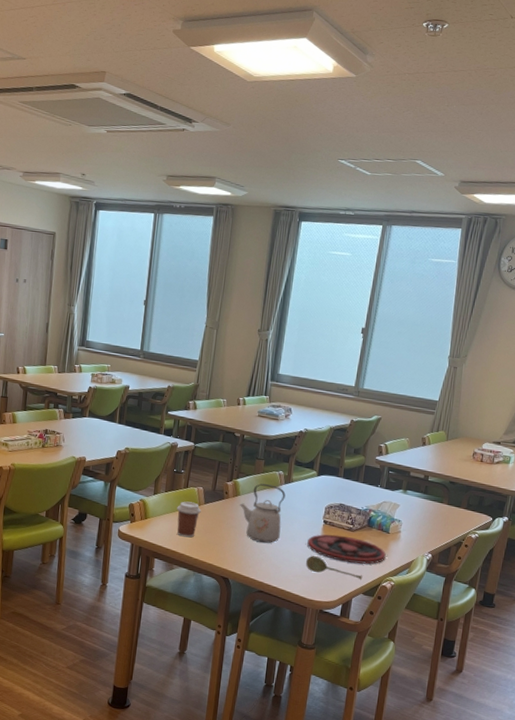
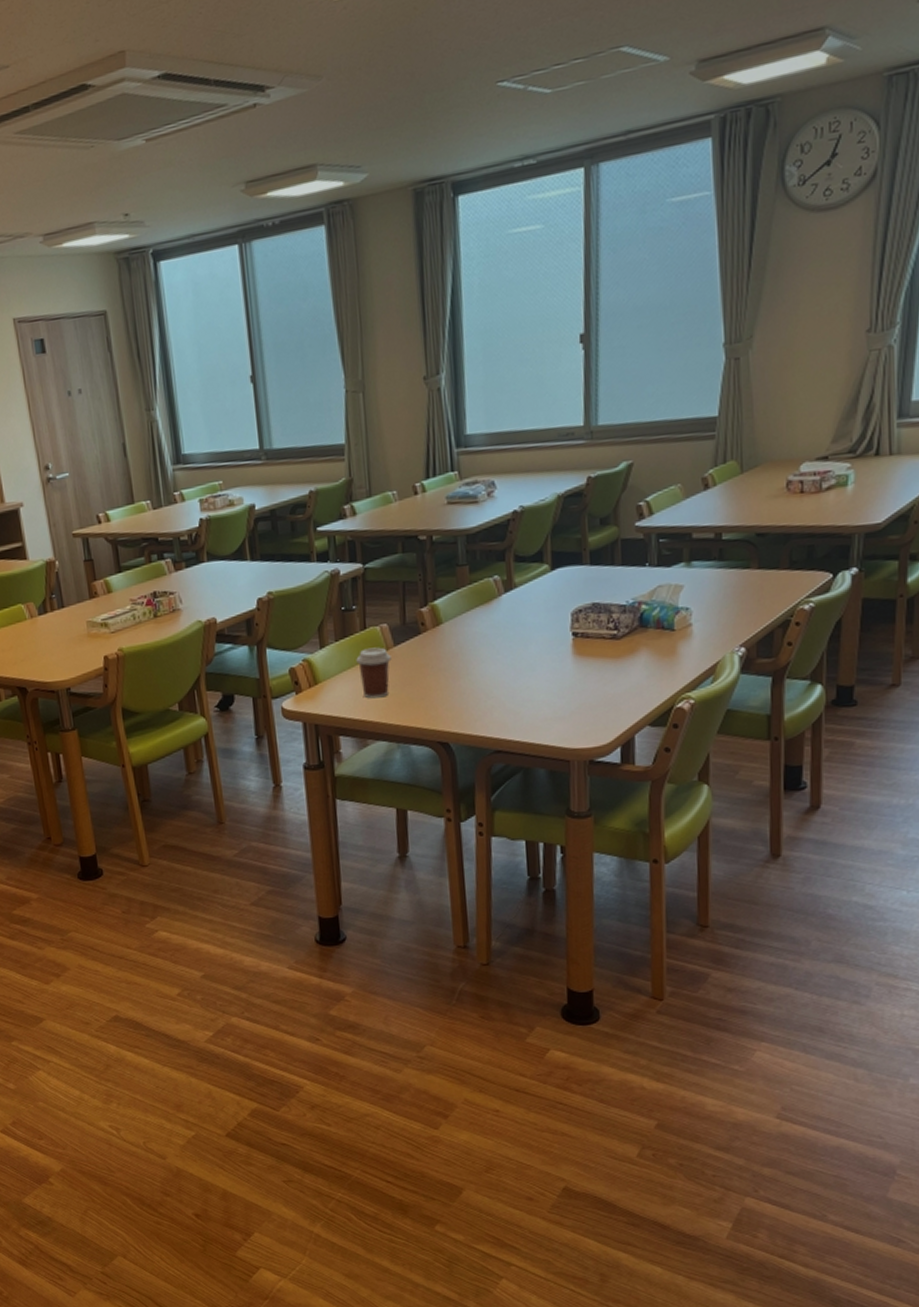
kettle: present [239,483,286,543] -> none [444,598,512,684]
soupspoon: present [305,556,363,580] -> none [555,685,645,710]
plate: present [307,534,386,564] -> none [553,647,675,686]

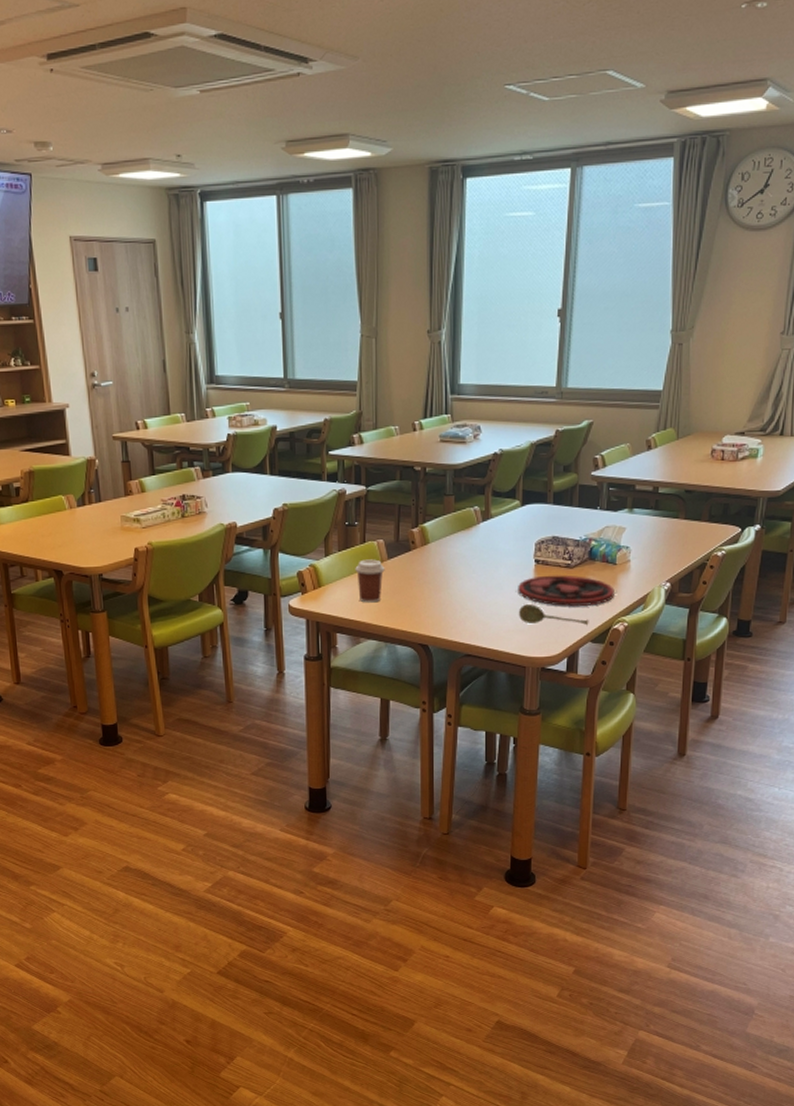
plate: none [553,647,675,686] -> present [518,575,615,606]
soupspoon: none [555,685,645,710] -> present [518,604,589,626]

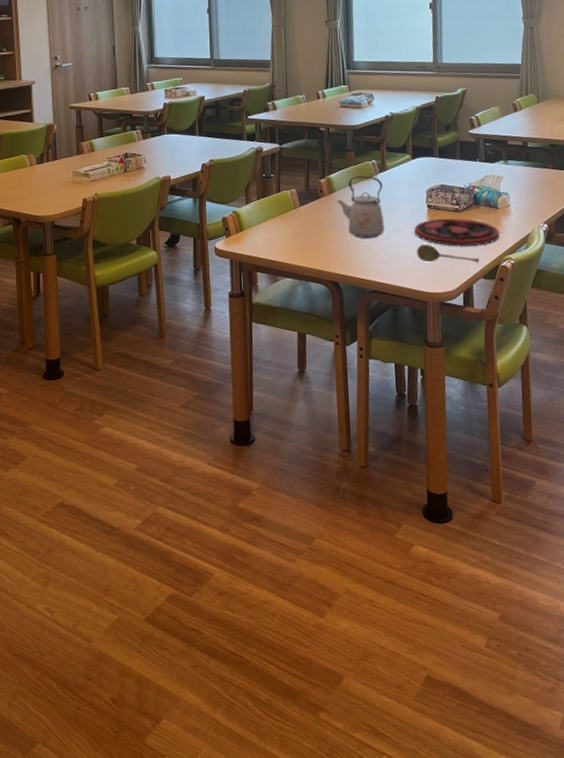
coffee cup: present [355,559,385,603] -> none [272,206,298,245]
kettle: none [430,525,485,597] -> present [336,175,384,238]

